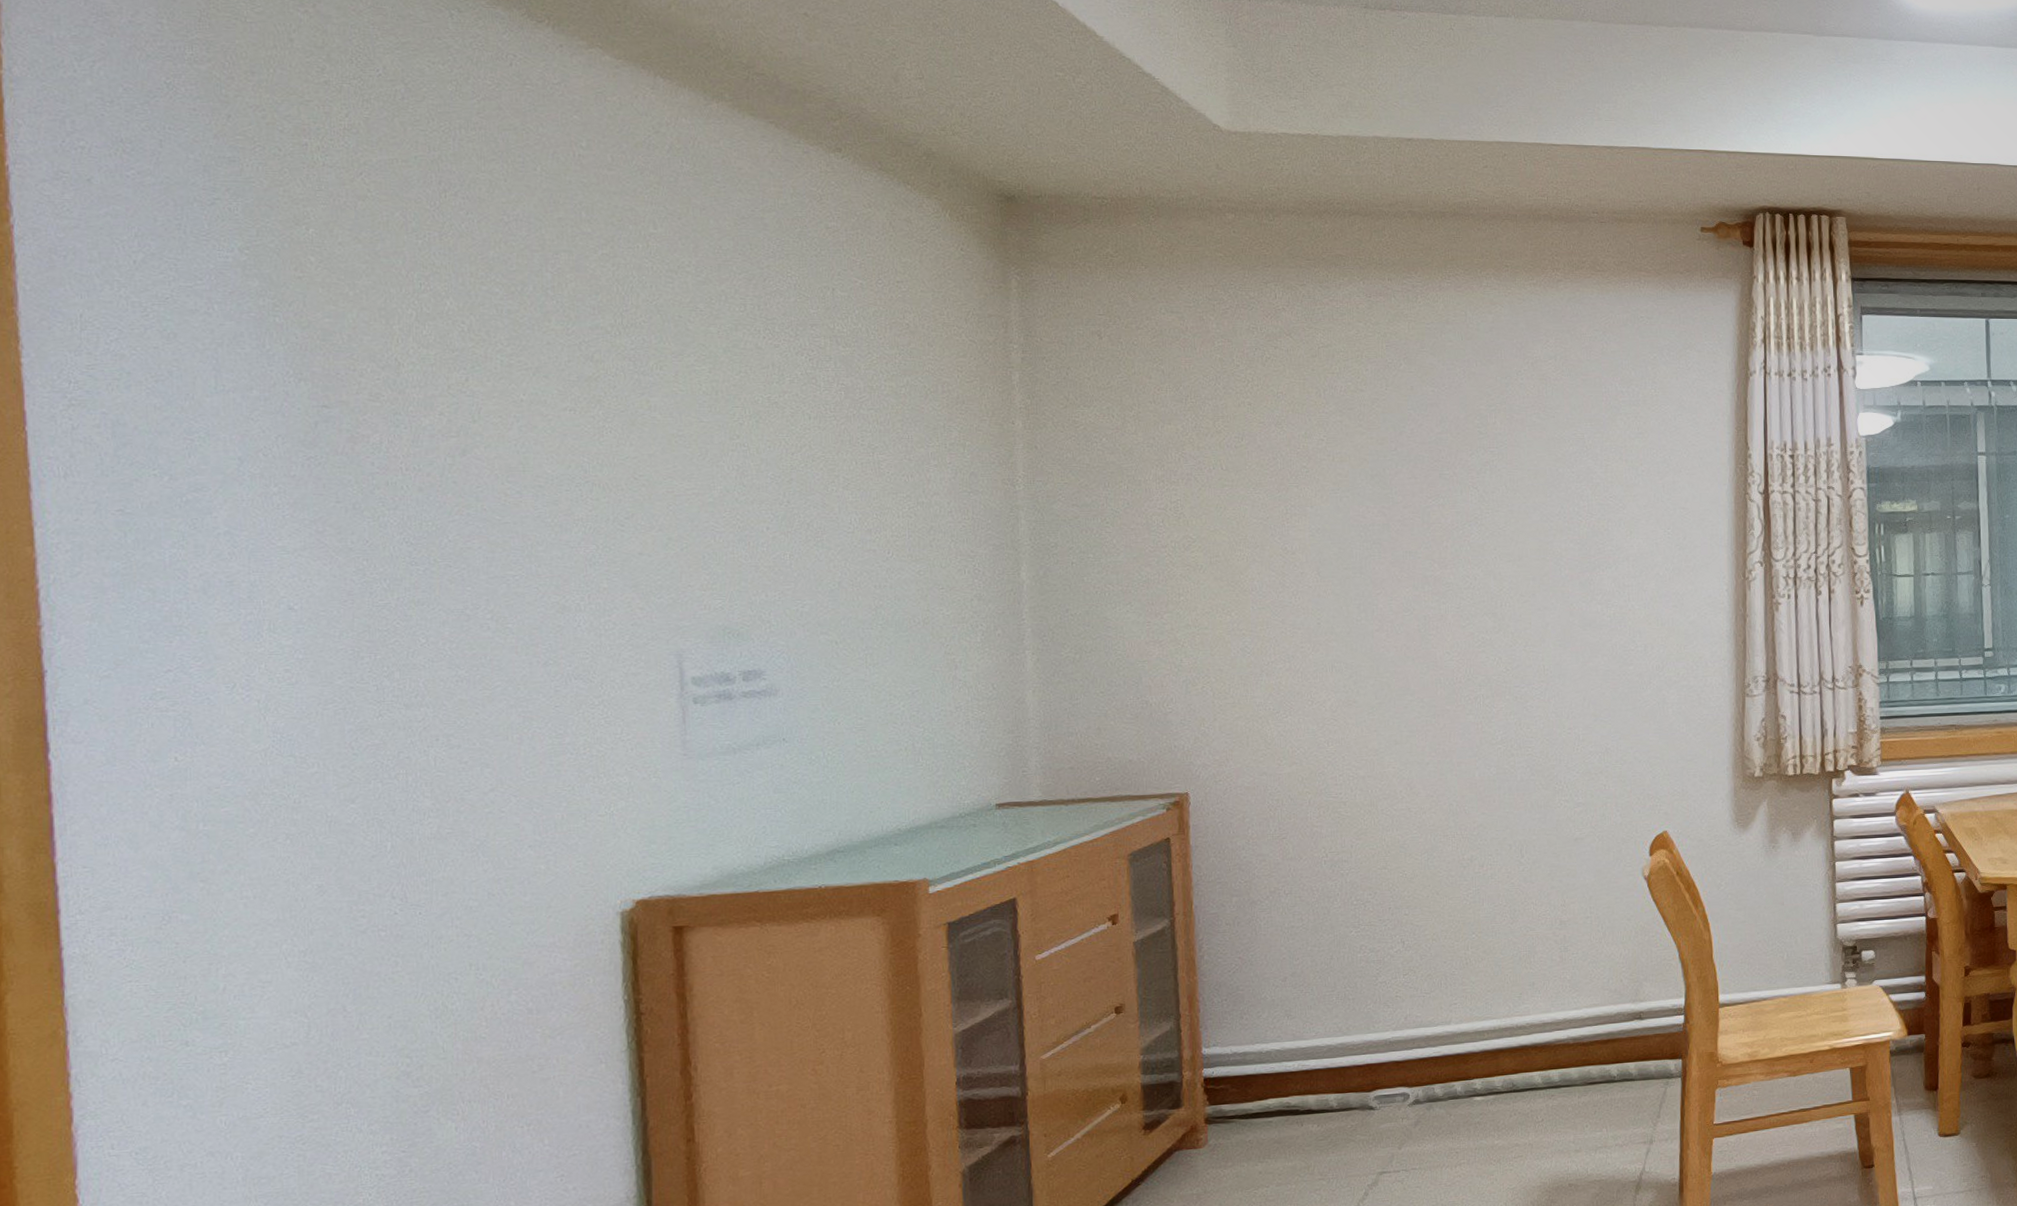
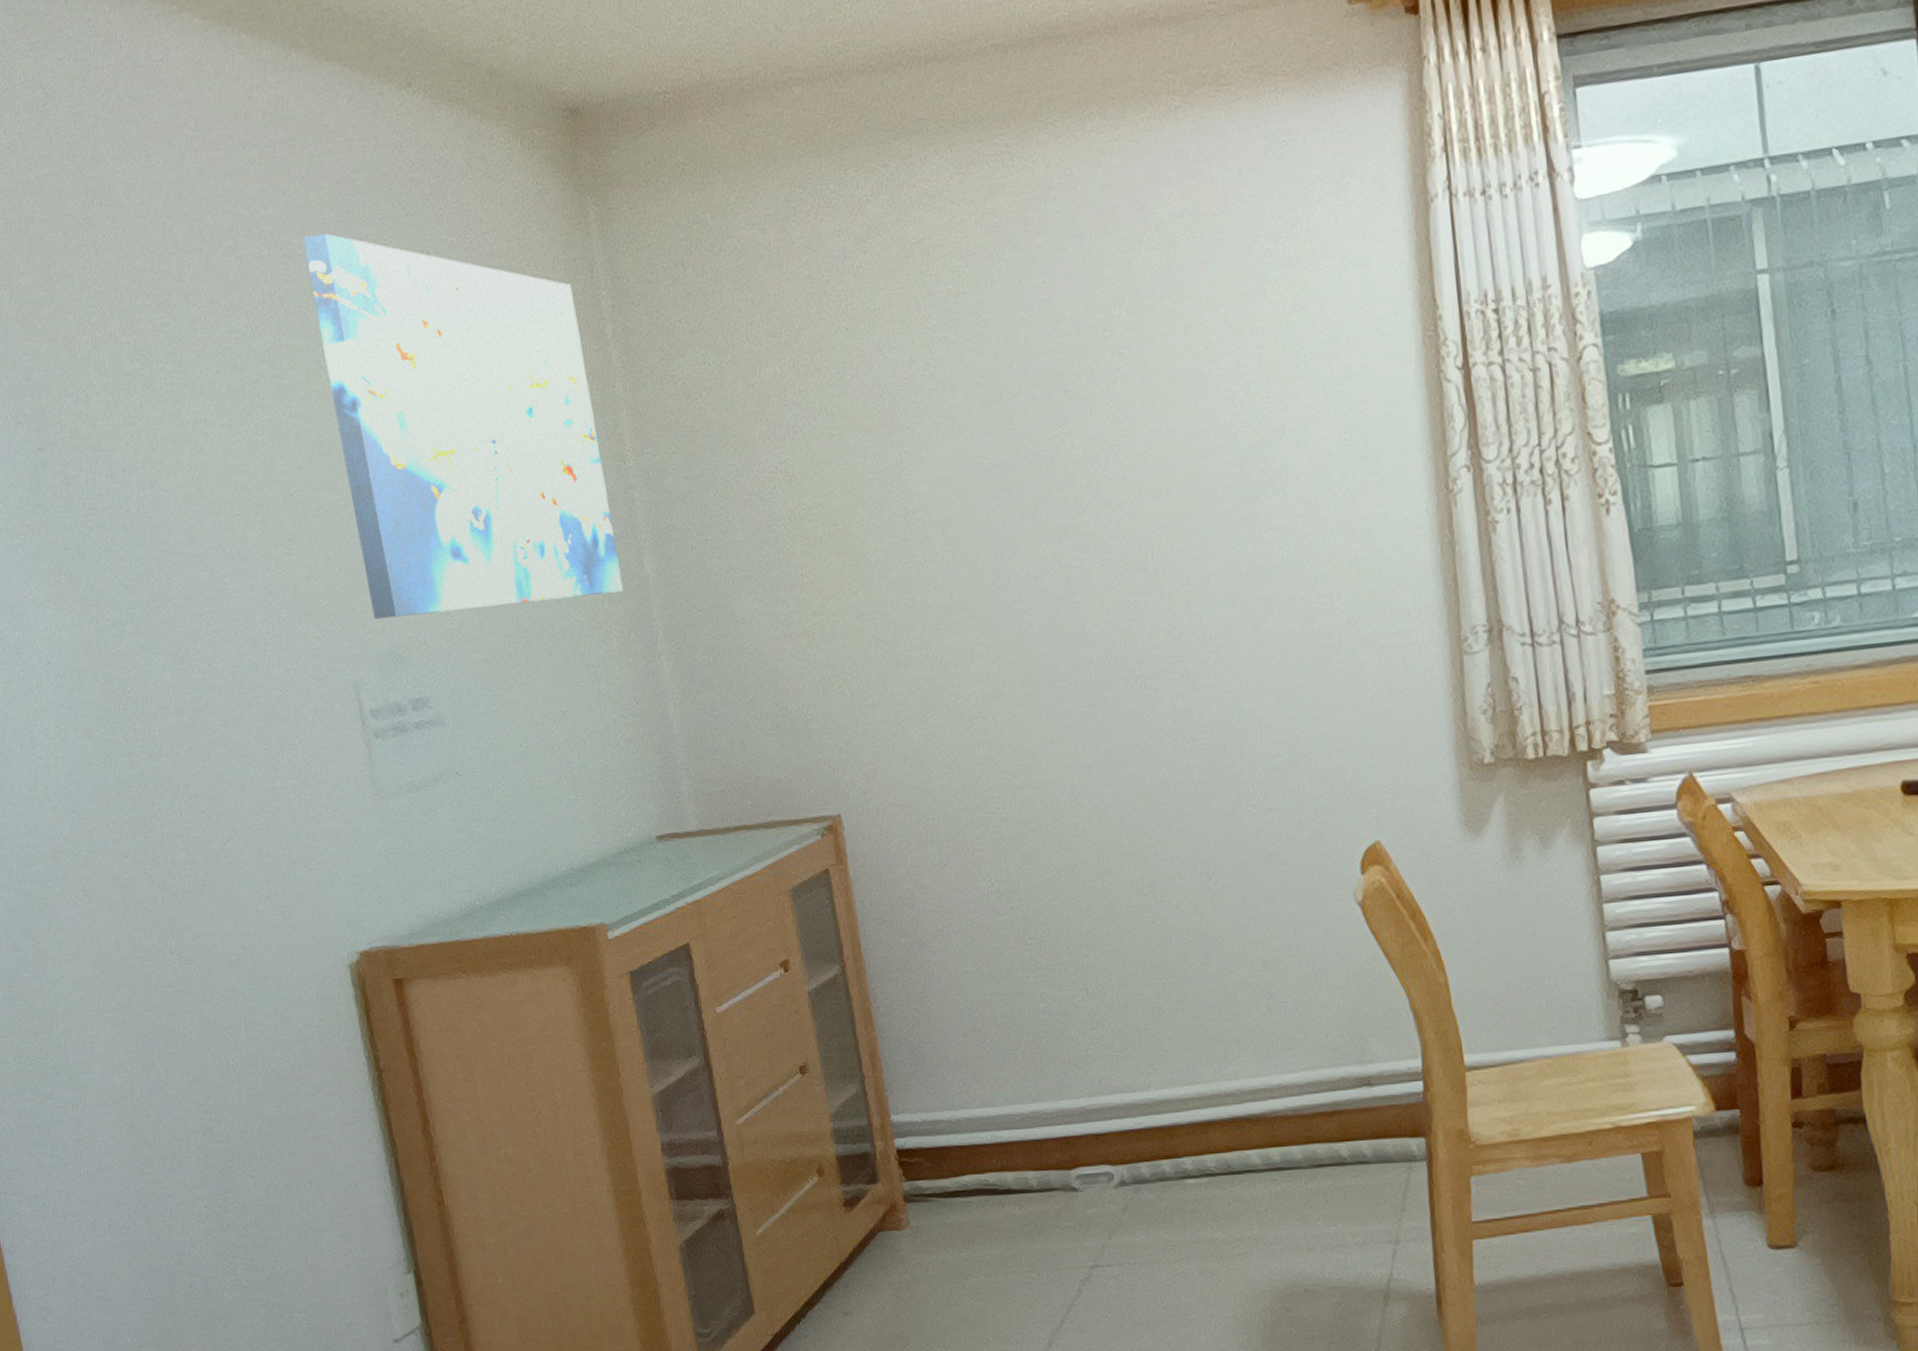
wall art: none [694,257,995,598] -> present [302,233,623,620]

